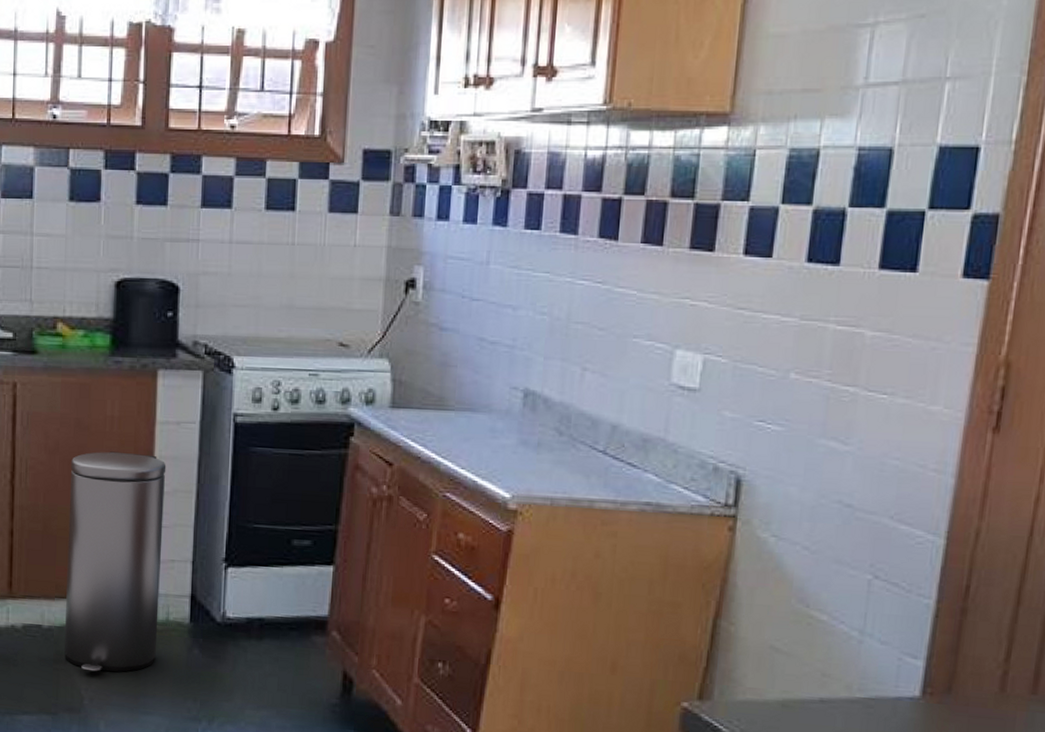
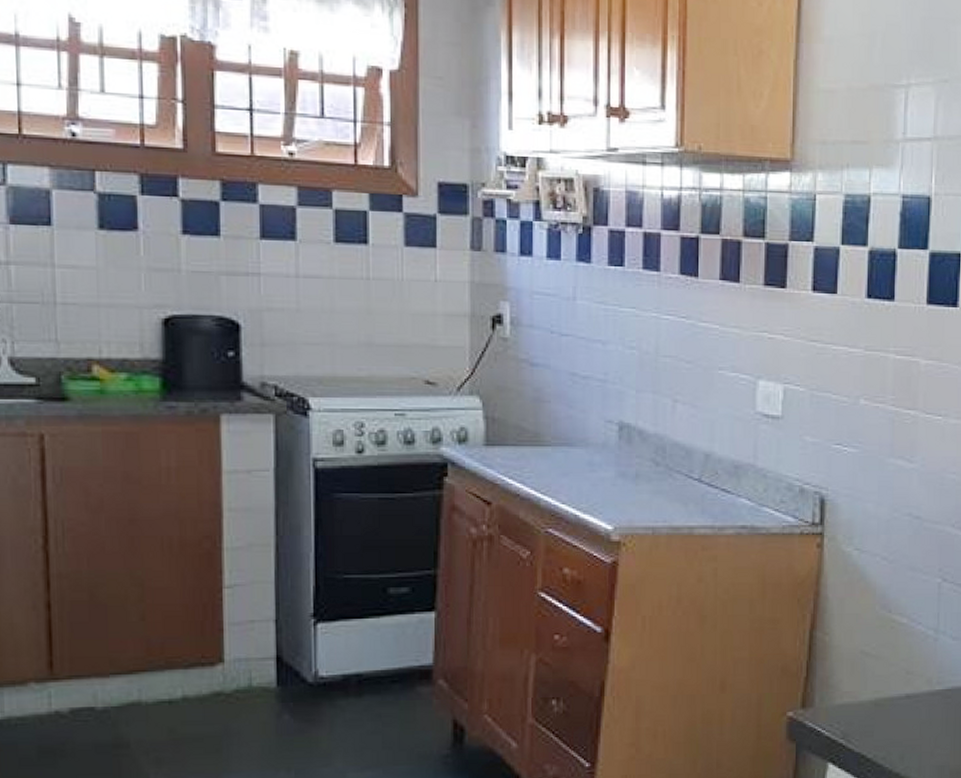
pedal bin: present [64,451,166,673] -> none [119,506,239,753]

